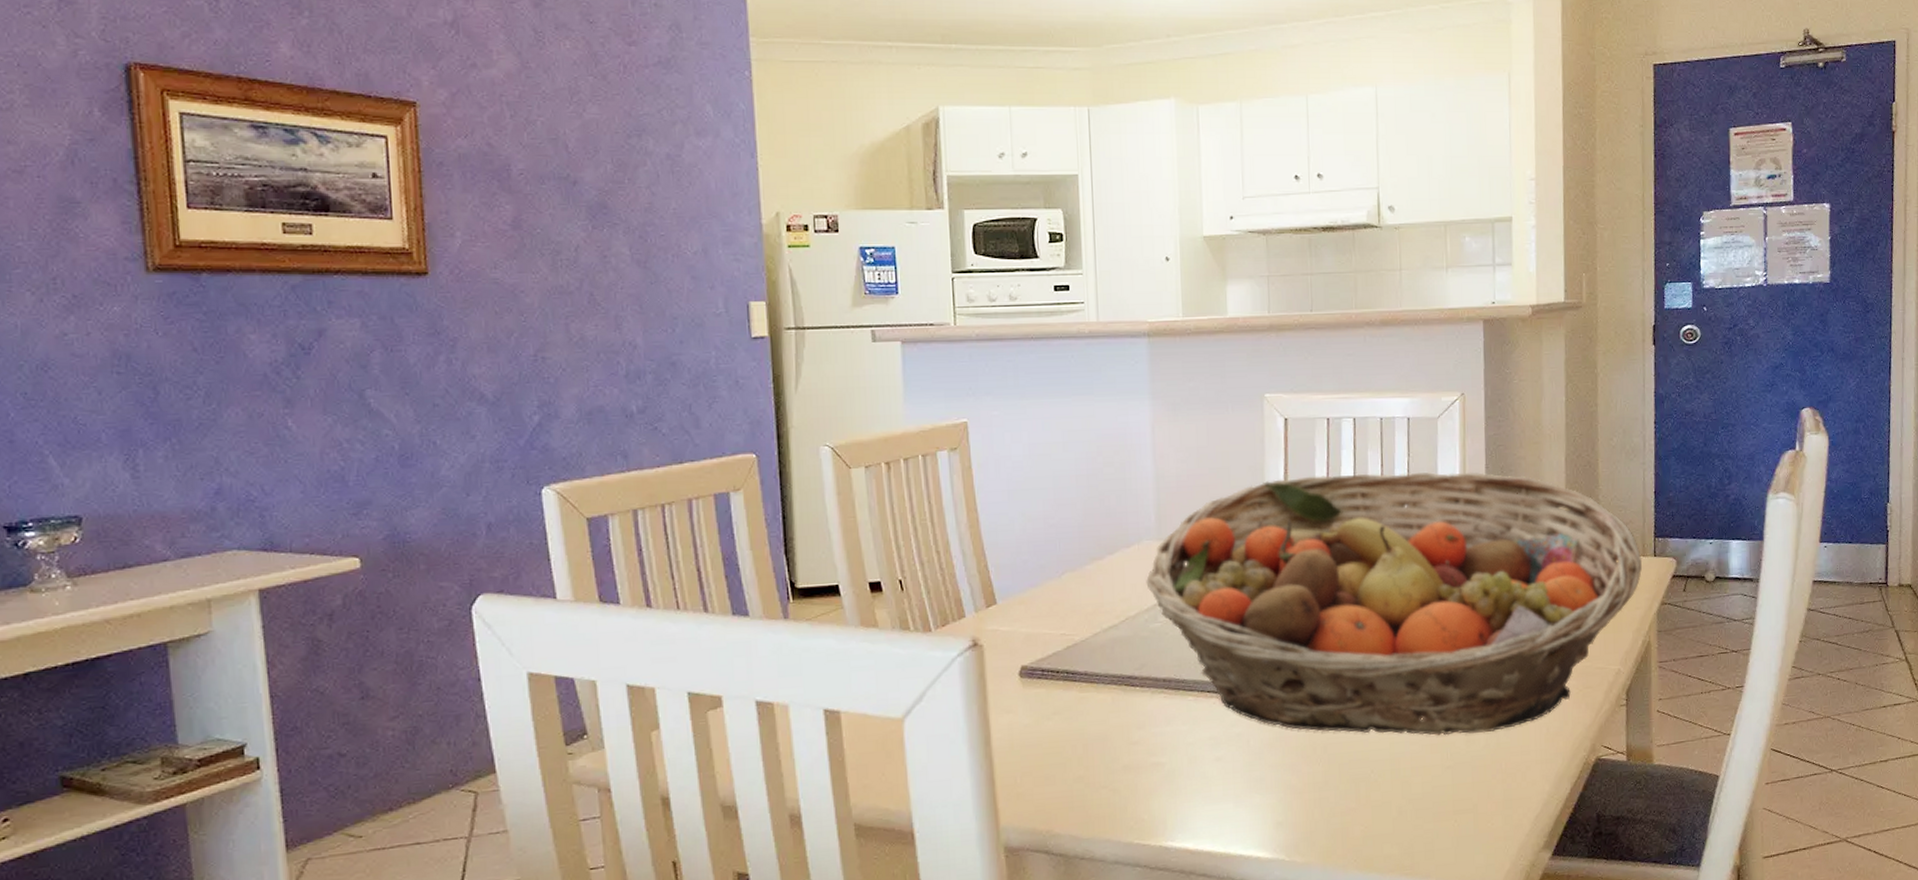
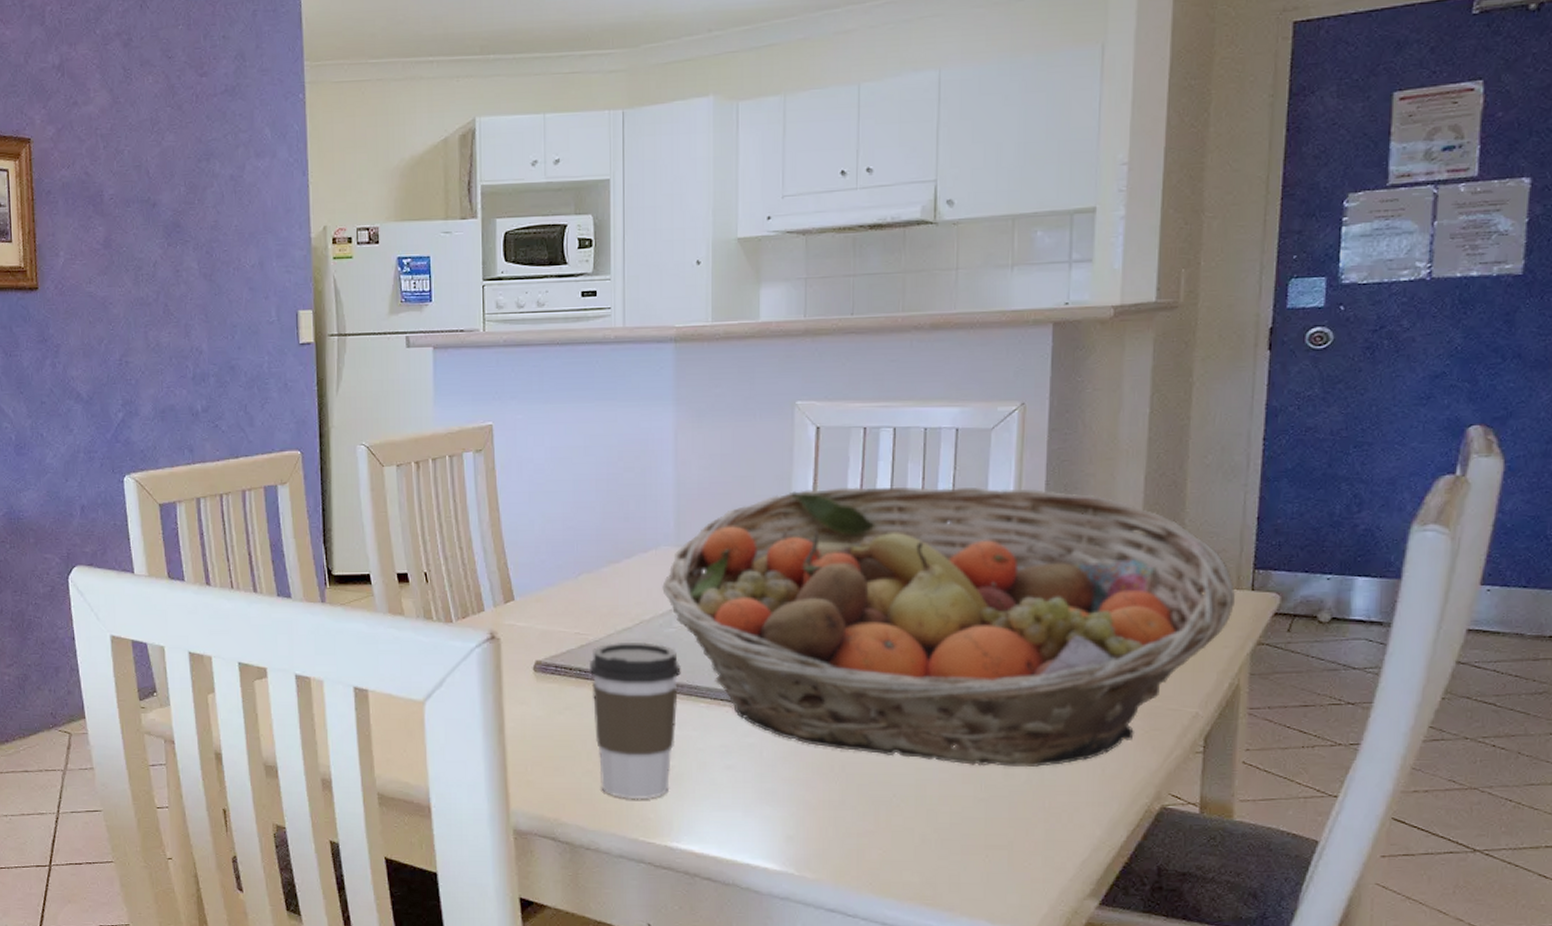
coffee cup: none [1076,639,1168,803] -> present [589,642,681,800]

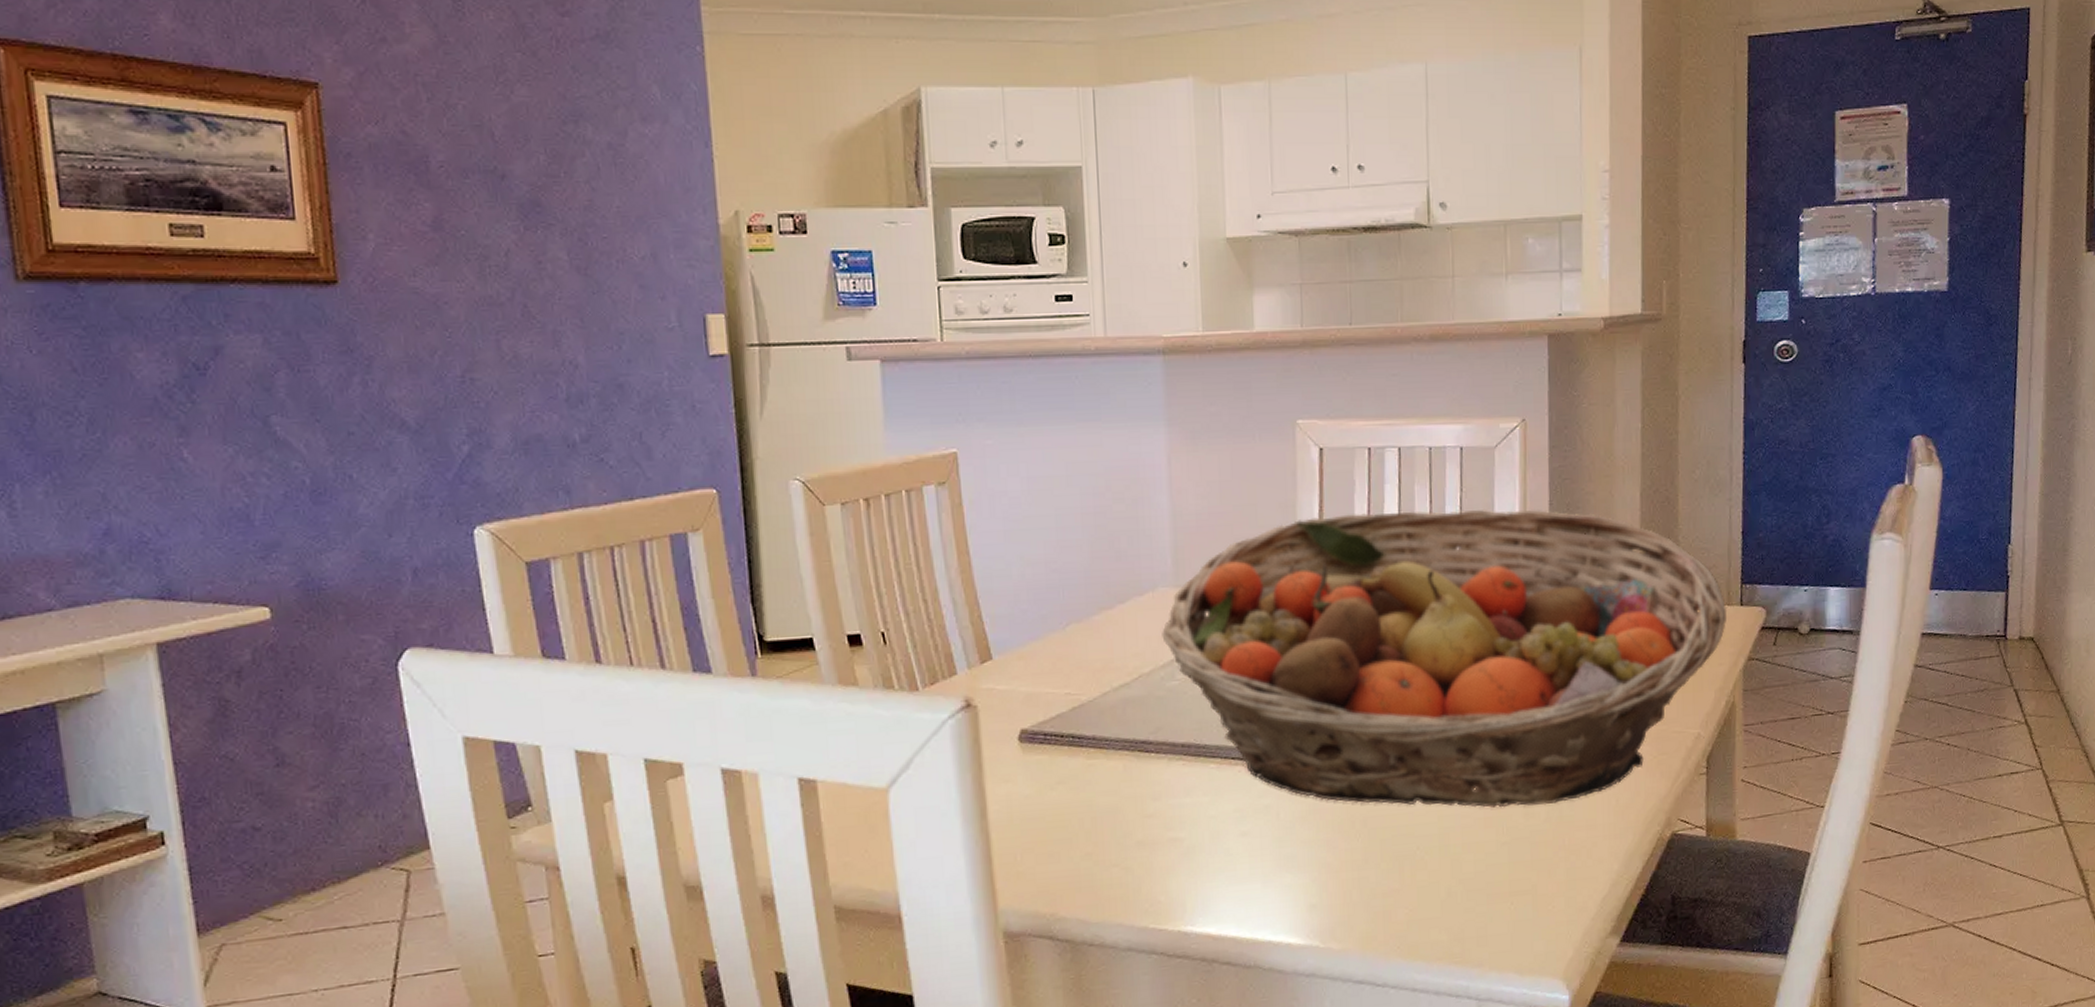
coffee cup: present [589,642,681,800] -> none [1082,699,1187,883]

